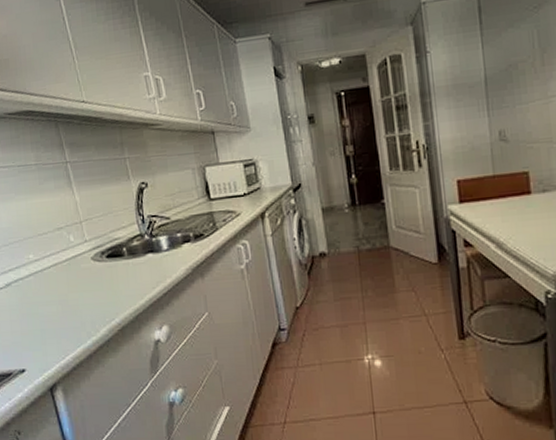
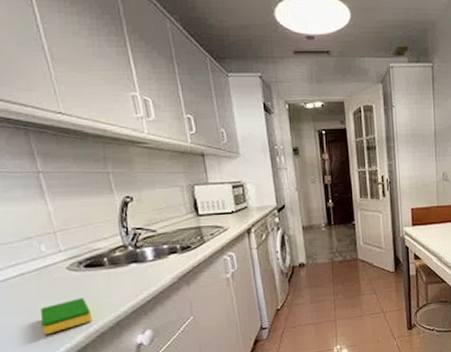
dish sponge: none [71,289,115,327] -> present [41,298,93,335]

